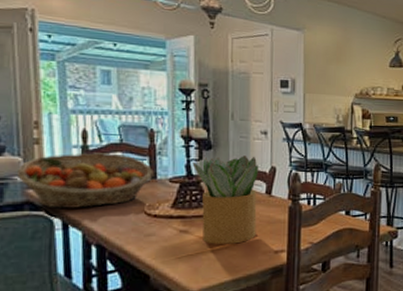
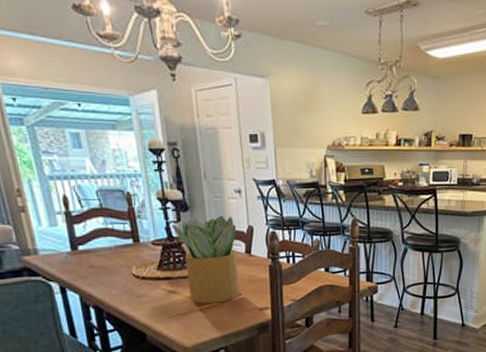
fruit basket: present [18,153,154,208] -> none [10,218,136,274]

